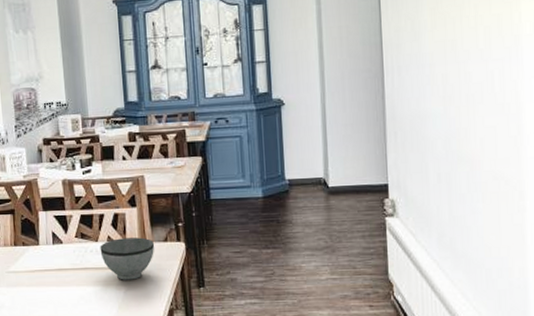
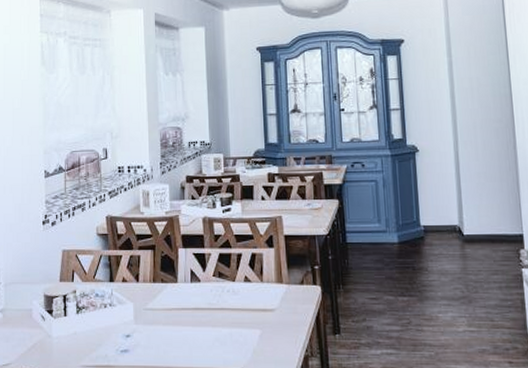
bowl: present [100,237,155,280] -> none [237,279,291,323]

